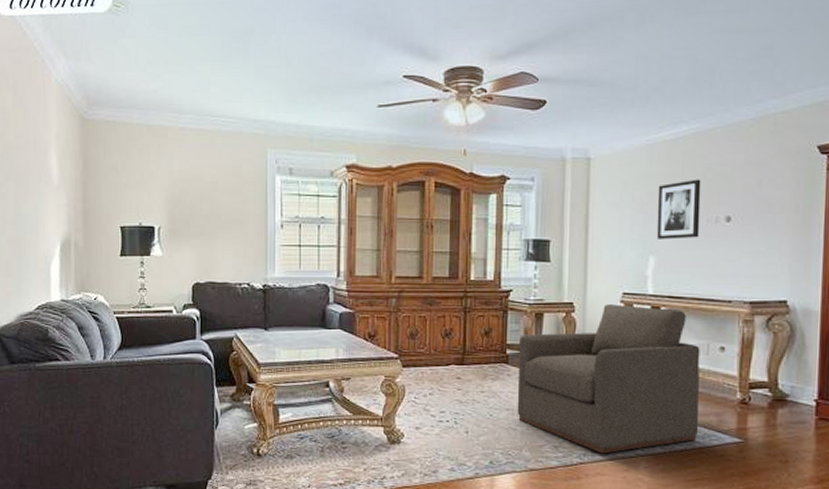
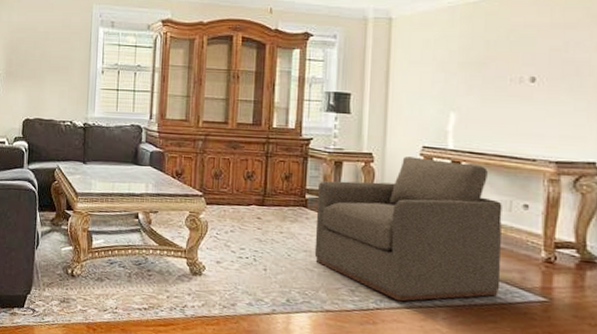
wall art: present [656,179,701,239] -> none [457,40,505,97]

